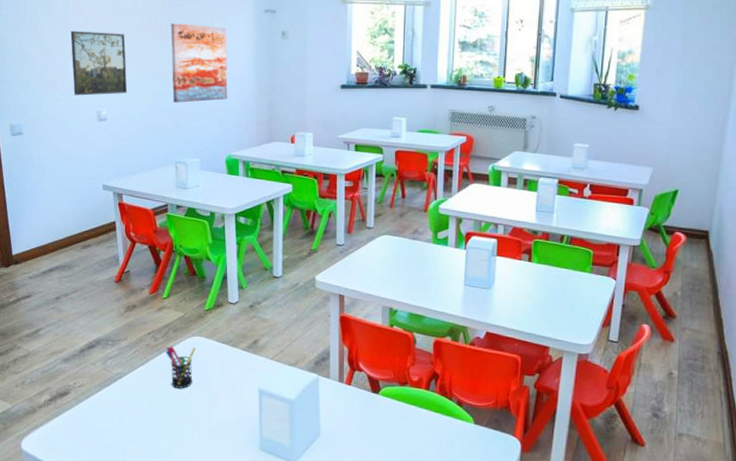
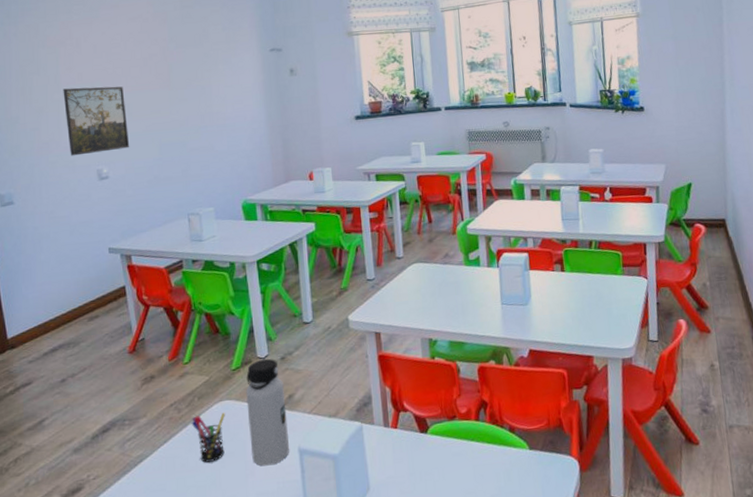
wall art: present [171,23,228,103] -> none [172,70,239,152]
water bottle: none [215,304,251,400] -> present [246,358,289,466]

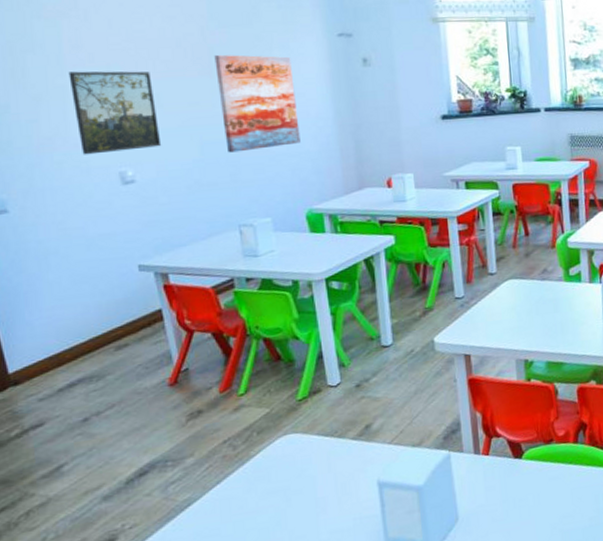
wall art: none [172,70,239,152] -> present [214,54,301,153]
pen holder: present [191,412,225,463] -> none [249,447,291,503]
water bottle: present [246,358,289,466] -> none [315,386,367,503]

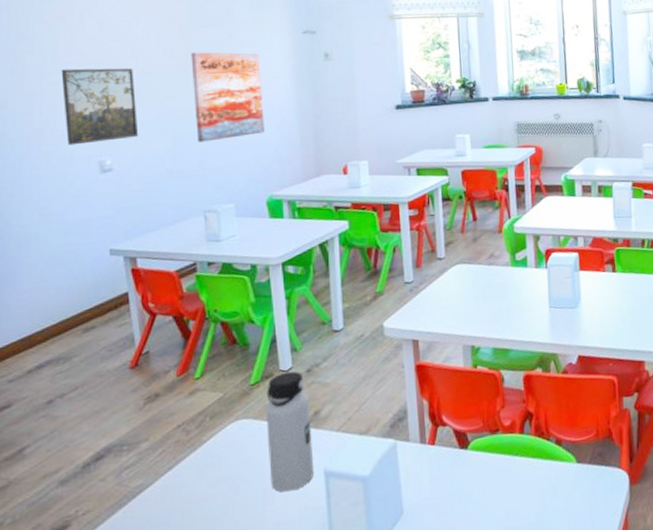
water bottle: none [315,386,367,503] -> present [266,371,314,492]

